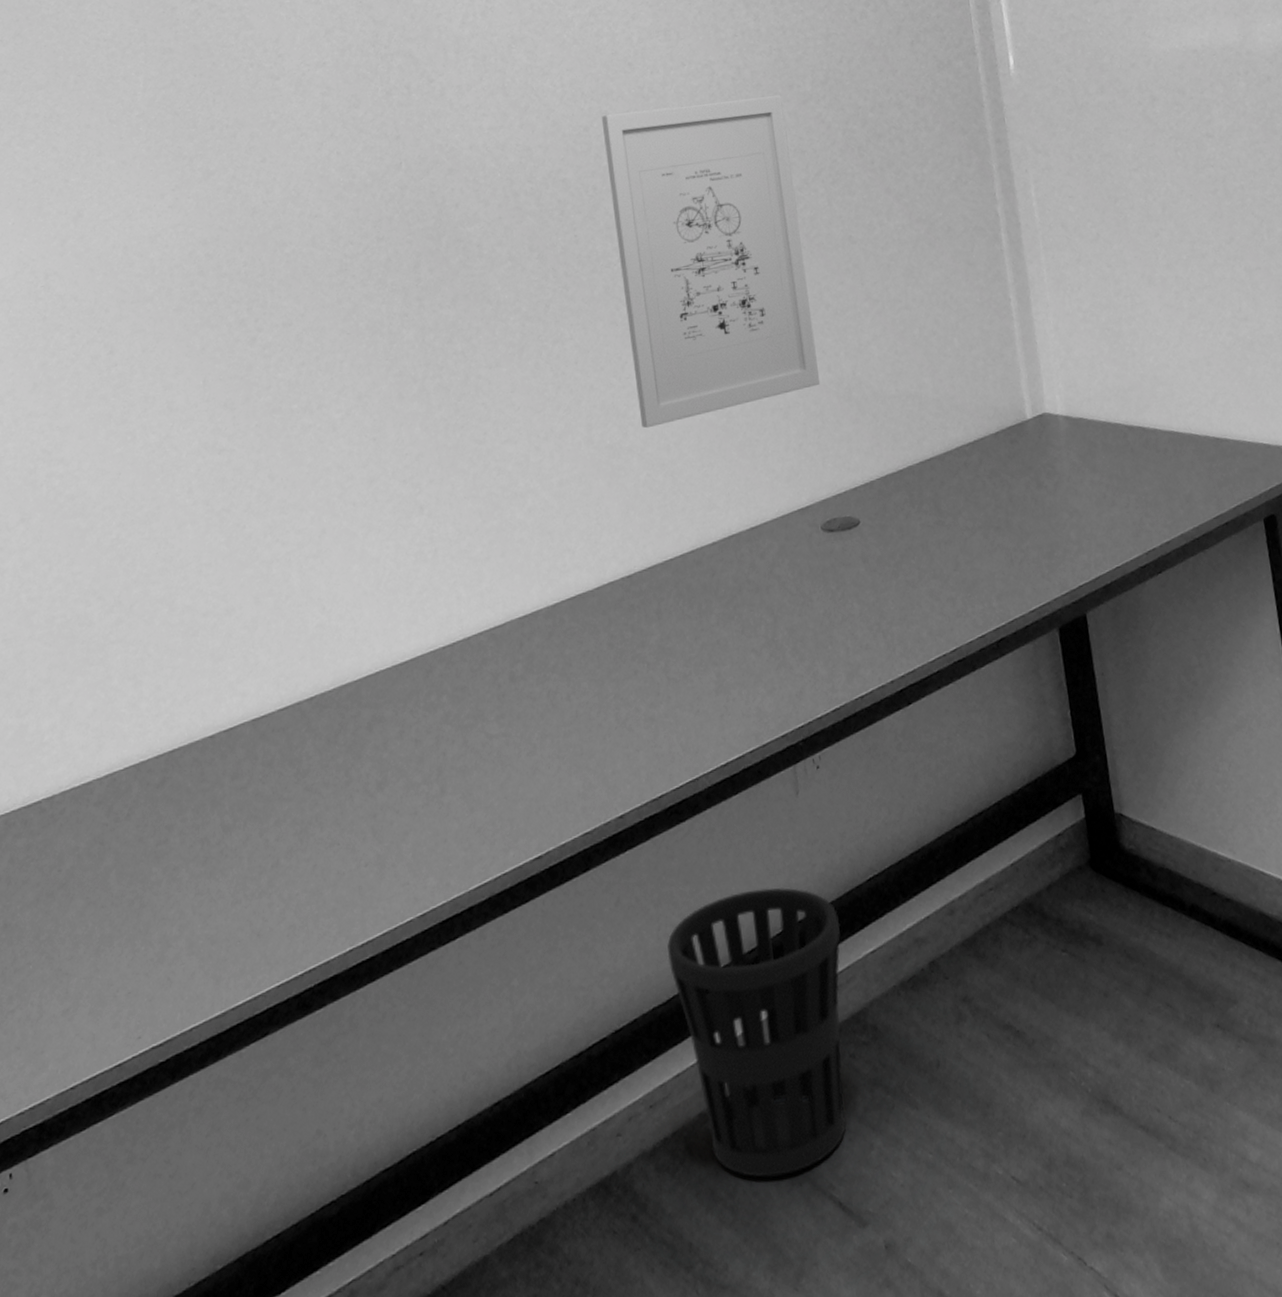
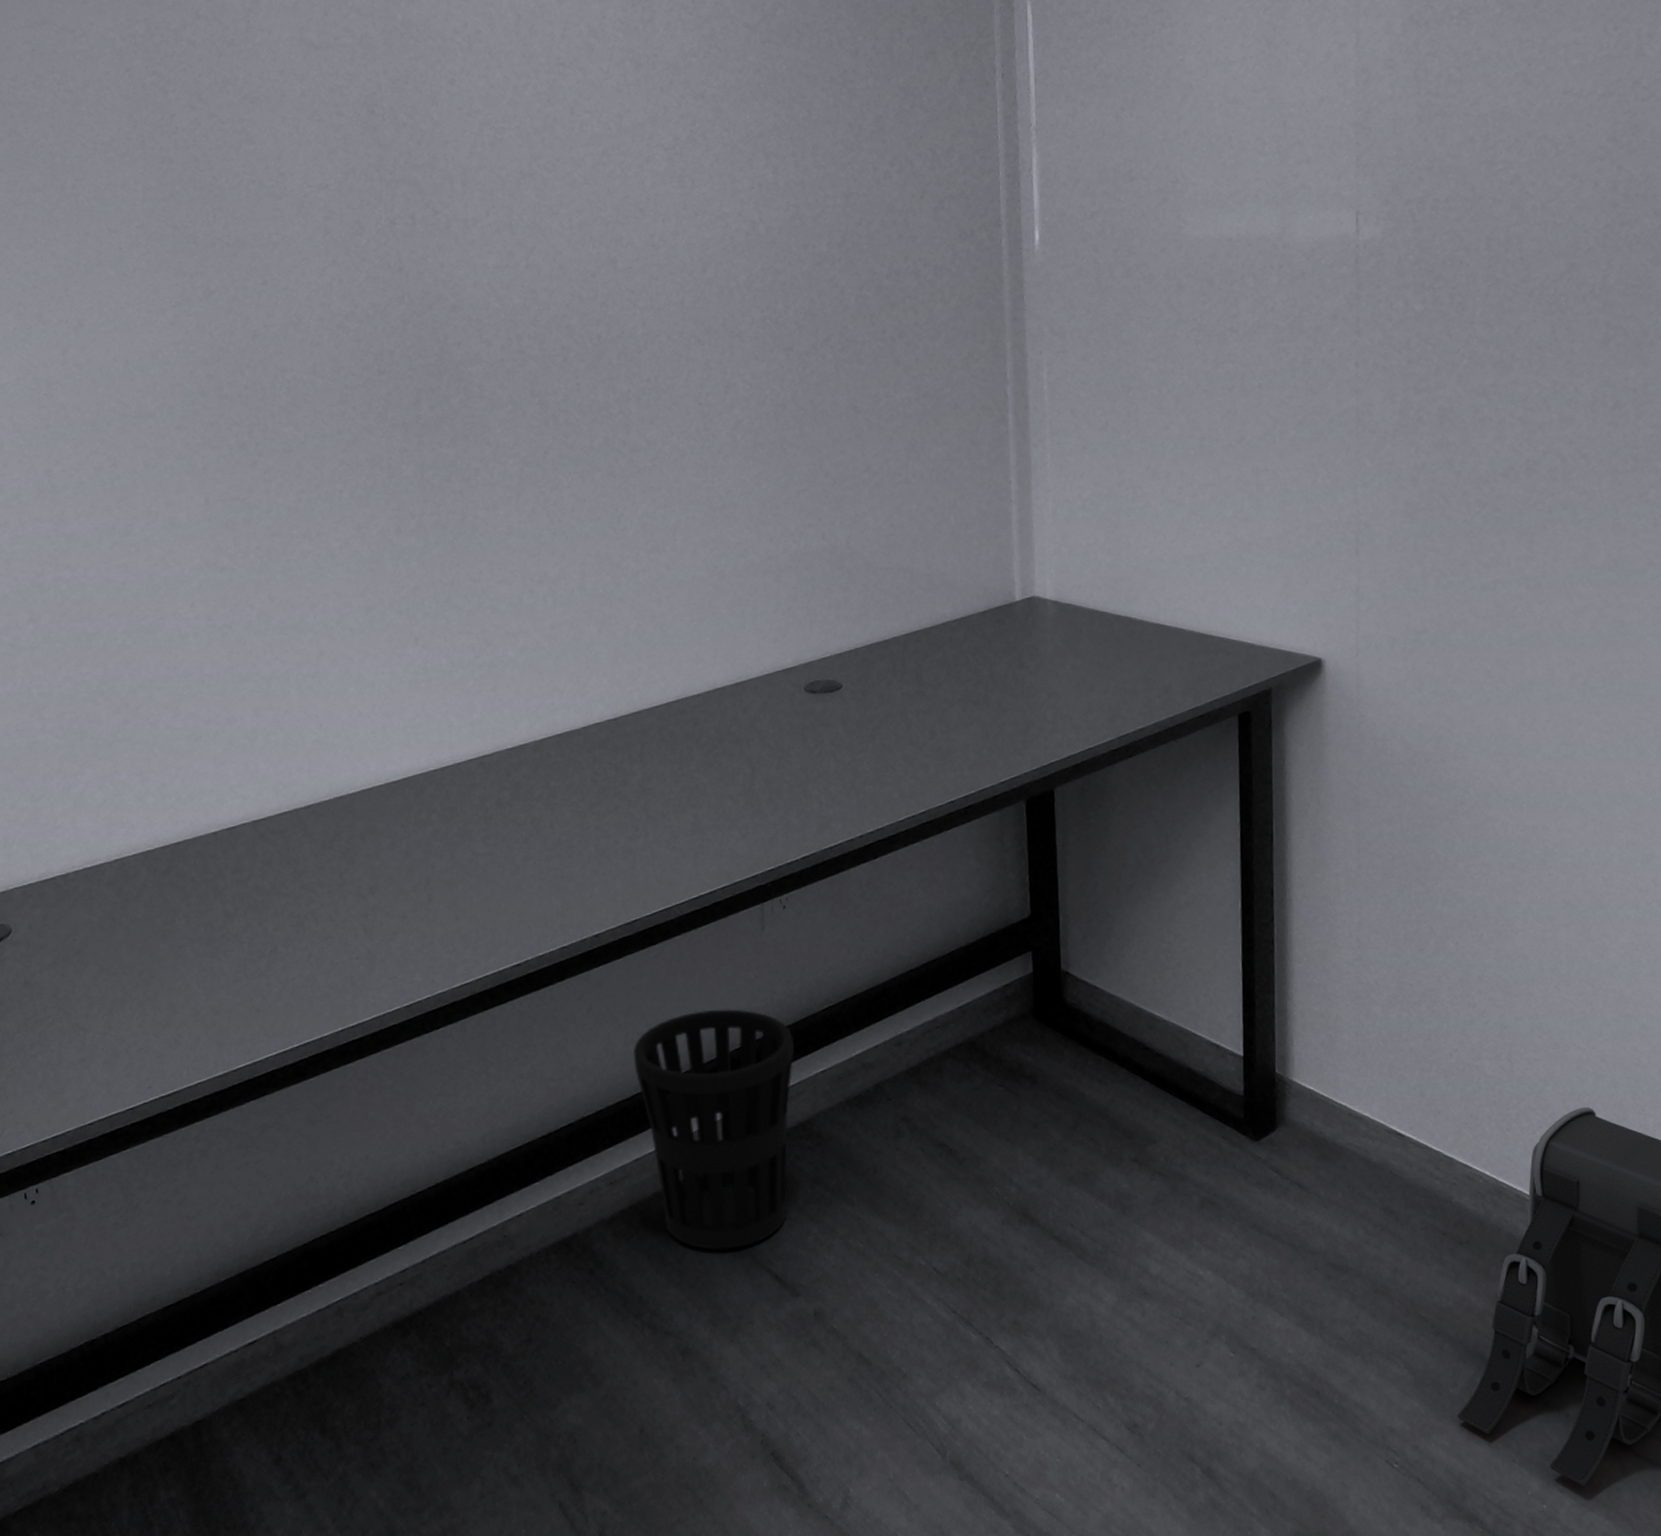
wall art: present [601,95,821,429] -> none [609,254,814,580]

